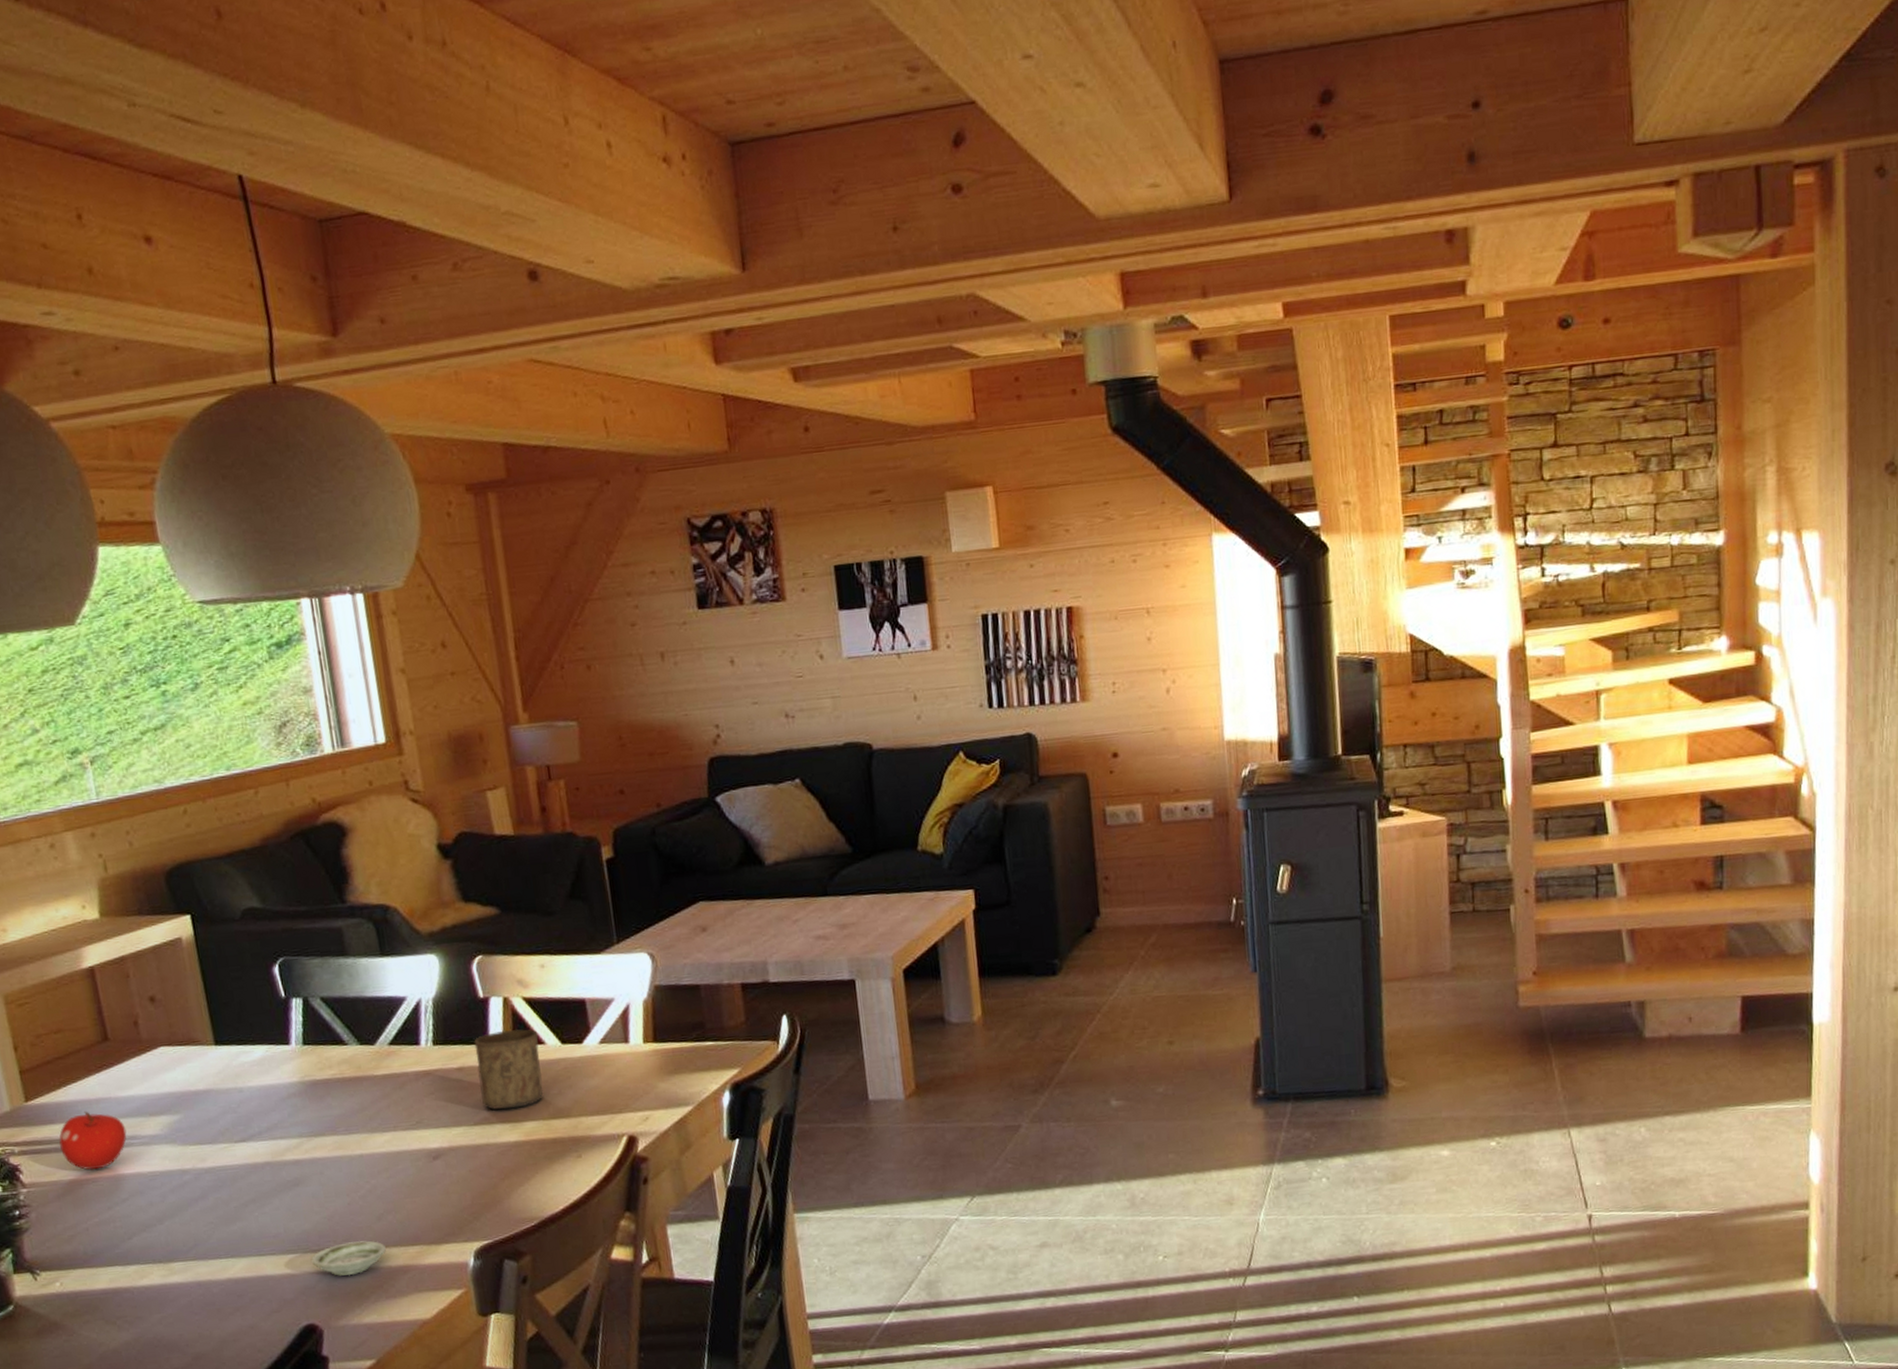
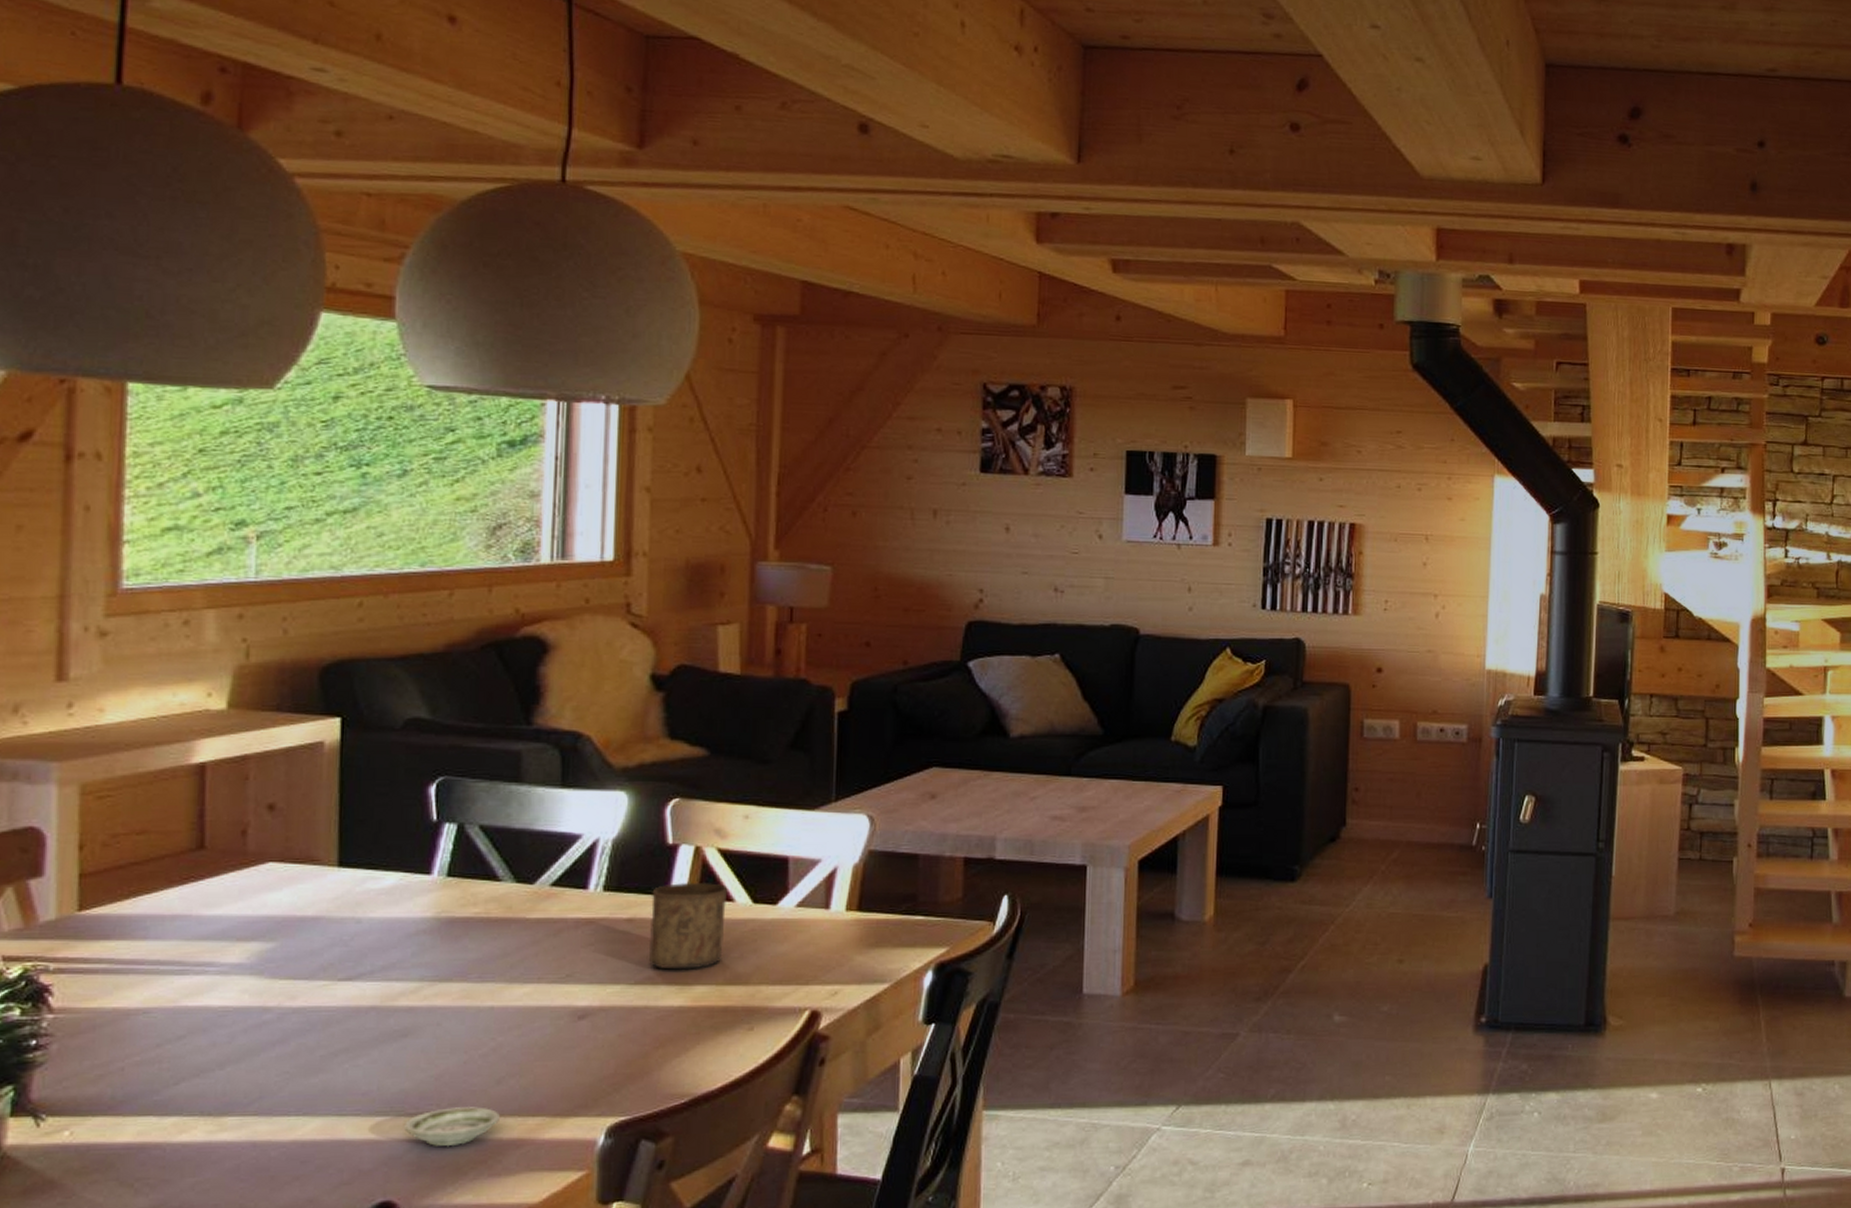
fruit: present [59,1111,127,1170] -> none [111,928,202,999]

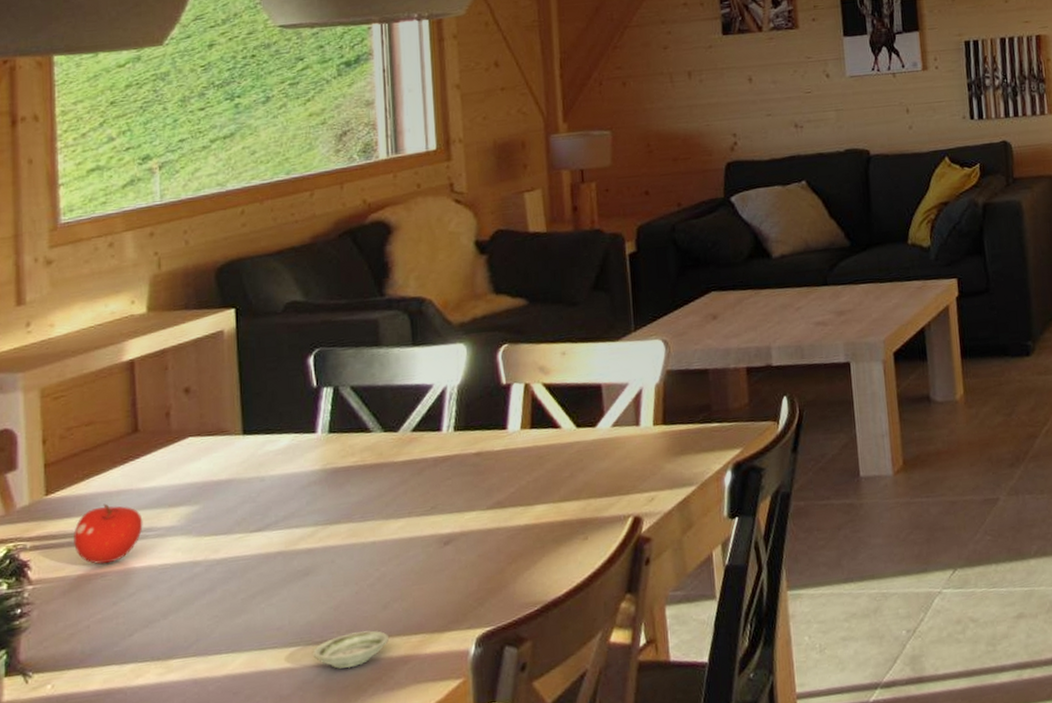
fruit: none [111,928,202,999] -> present [74,503,143,565]
cup: present [649,882,728,970] -> none [493,414,556,494]

